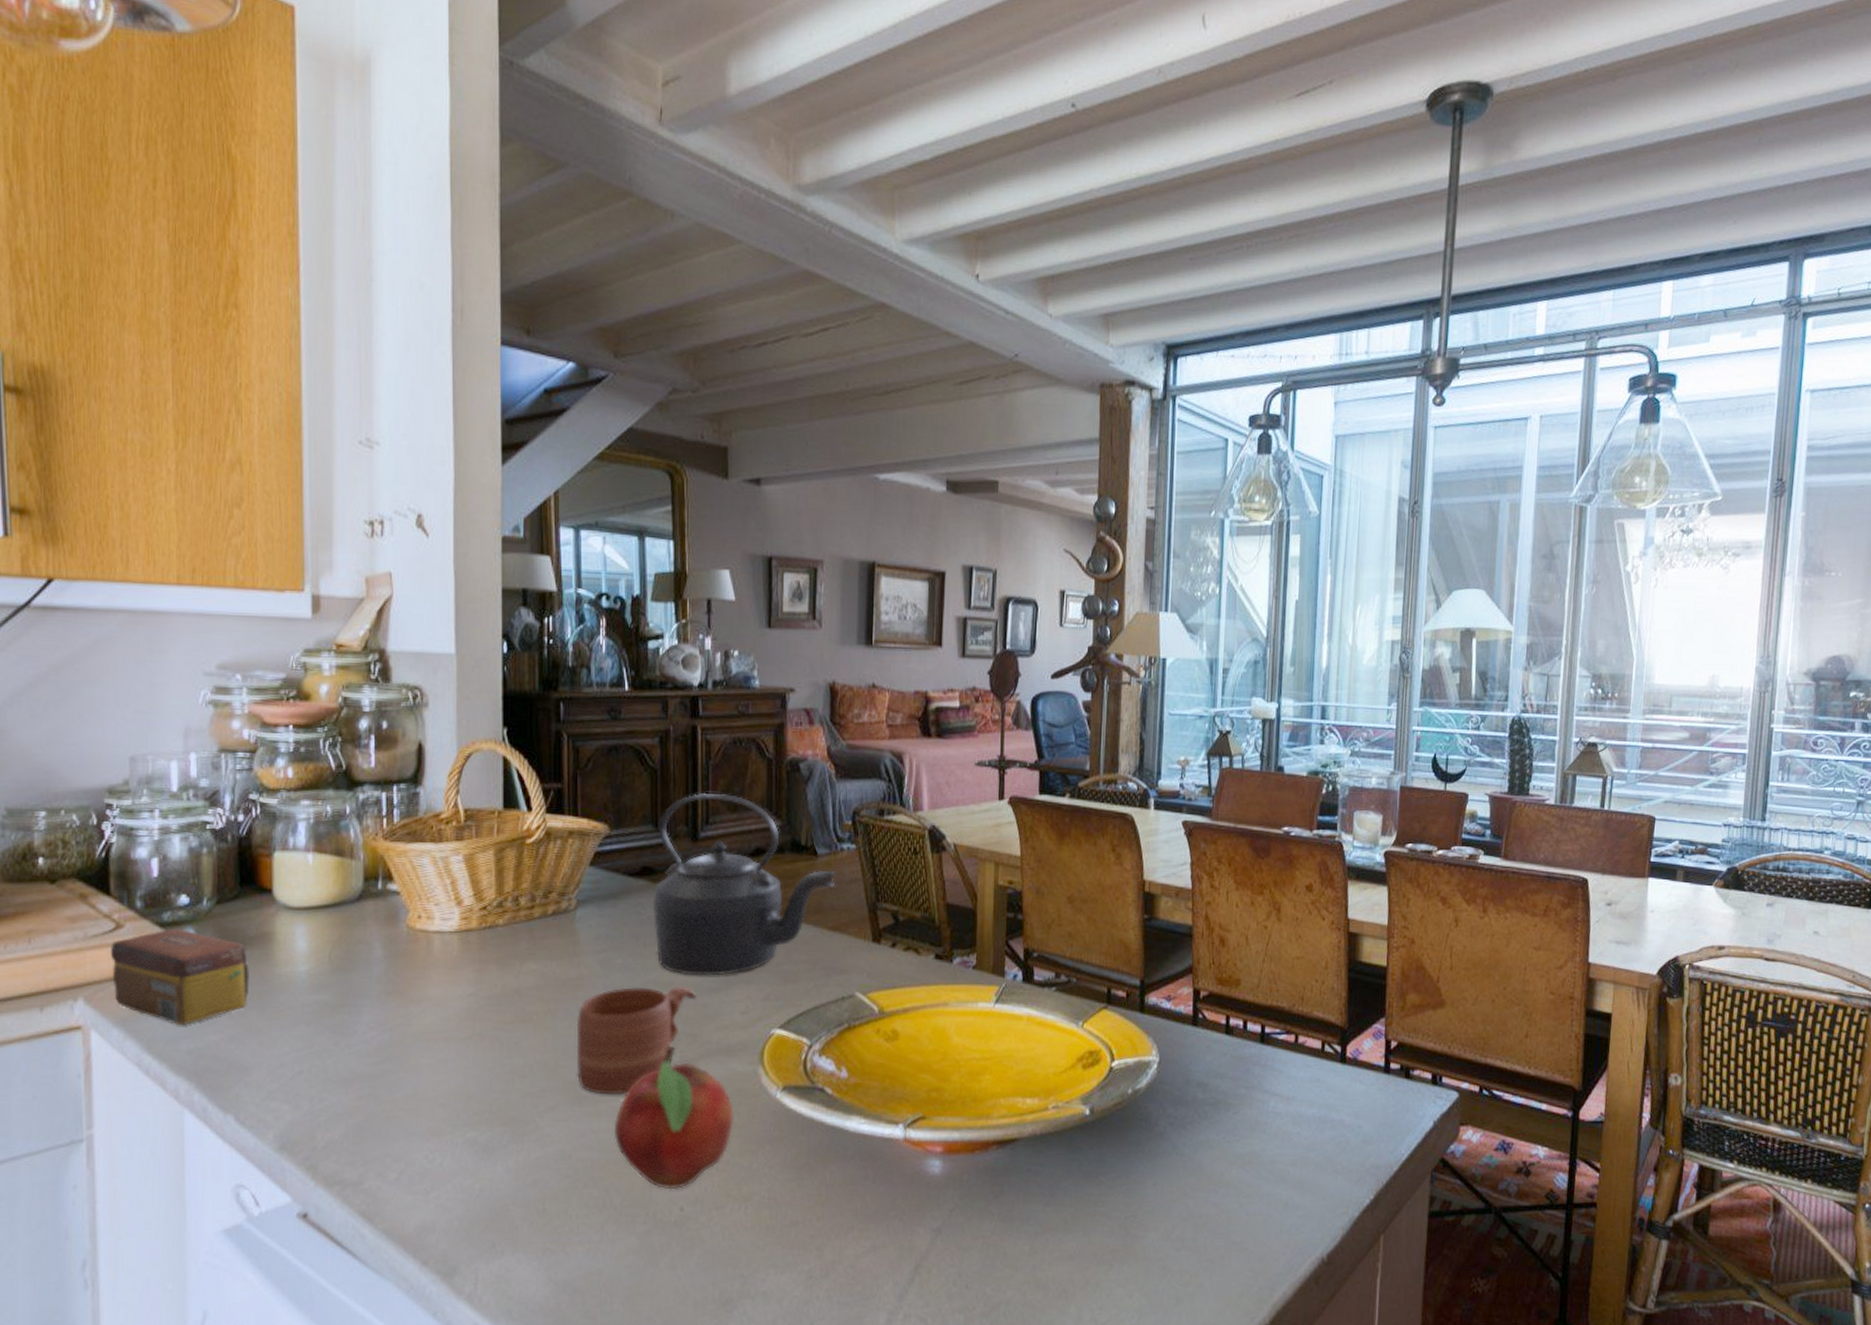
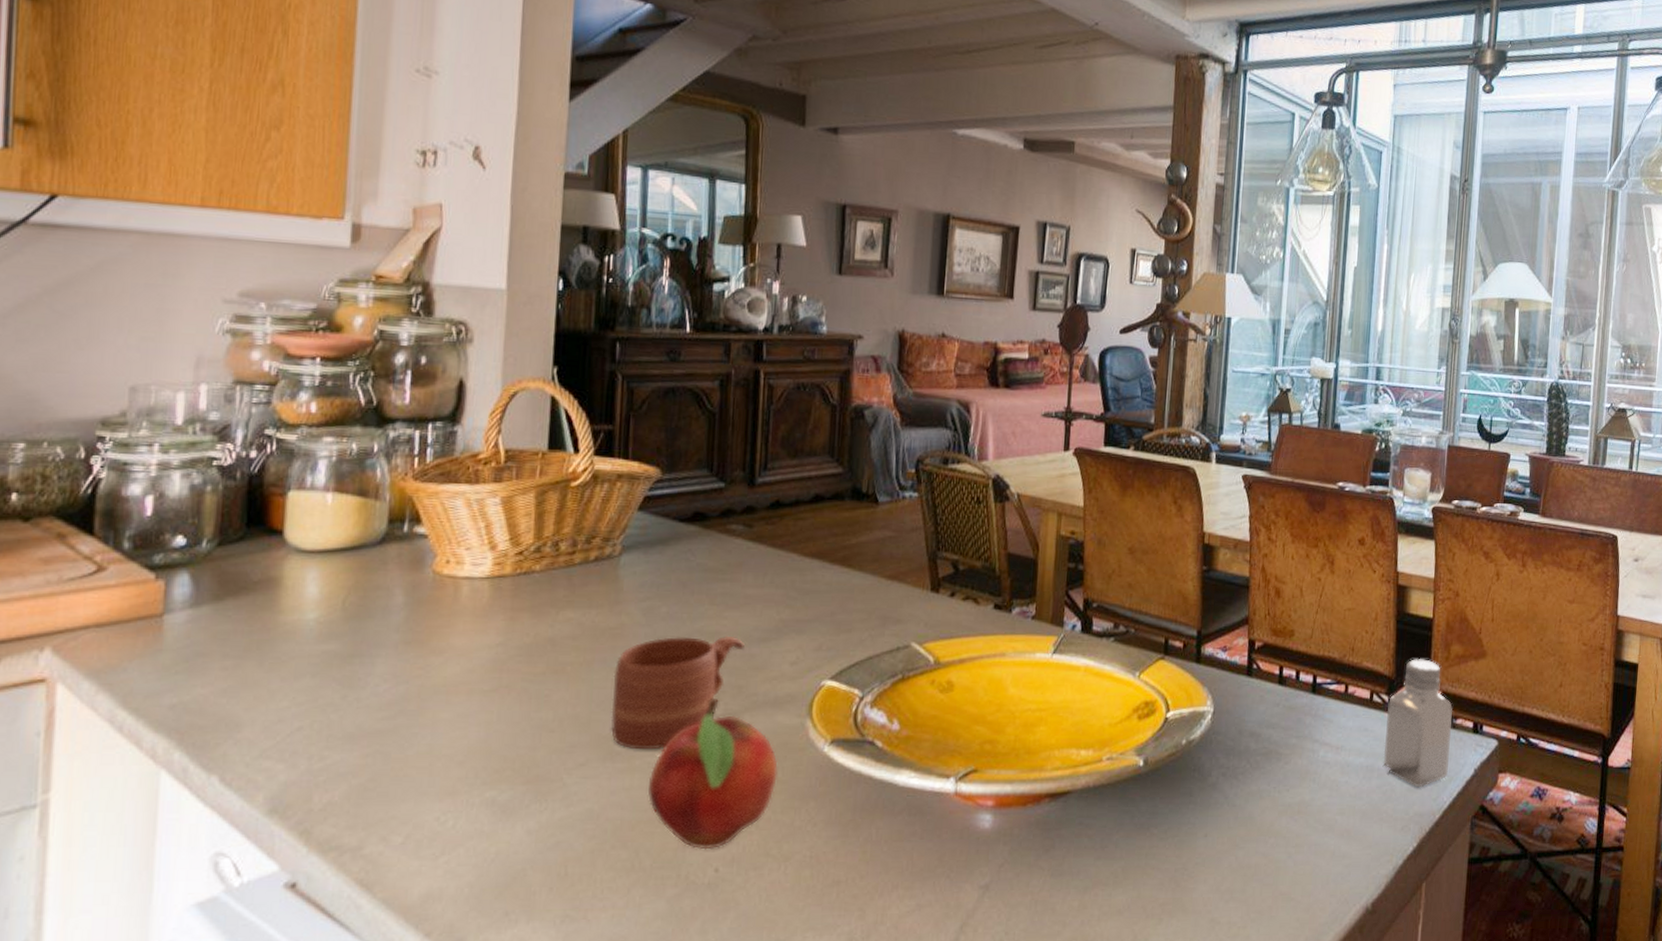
tea box: present [110,928,250,1026] -> none [87,571,250,678]
kettle: present [652,794,835,976] -> none [703,438,895,625]
saltshaker: none [1336,1008,1410,1140] -> present [1383,659,1453,788]

